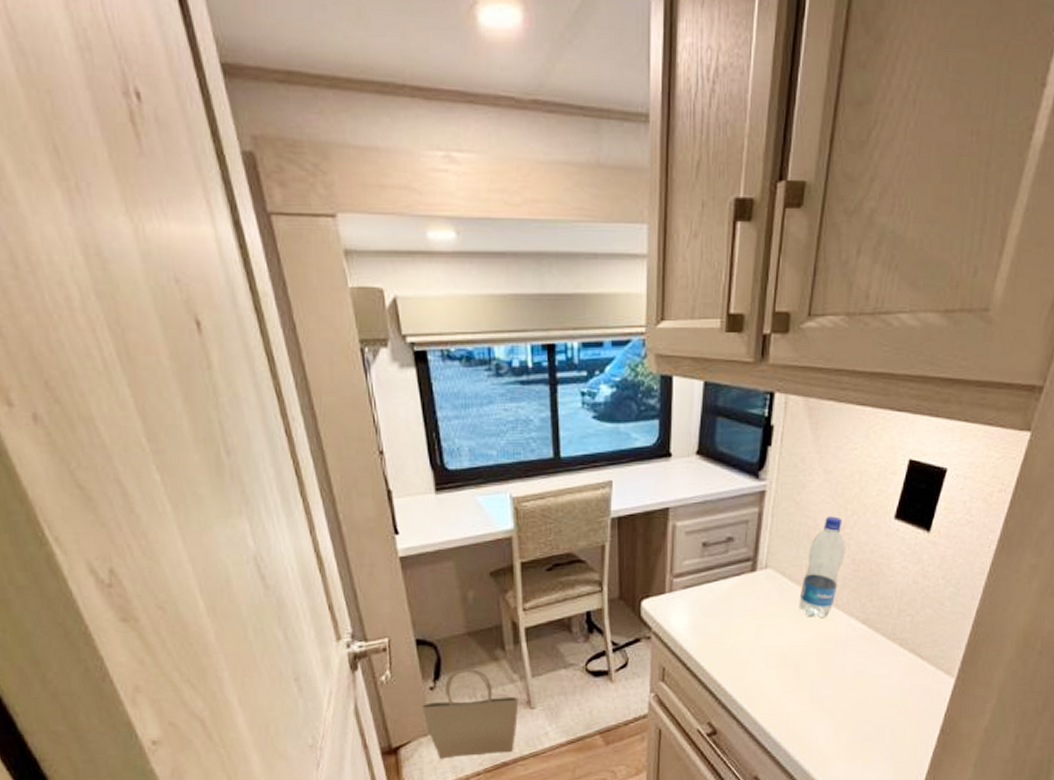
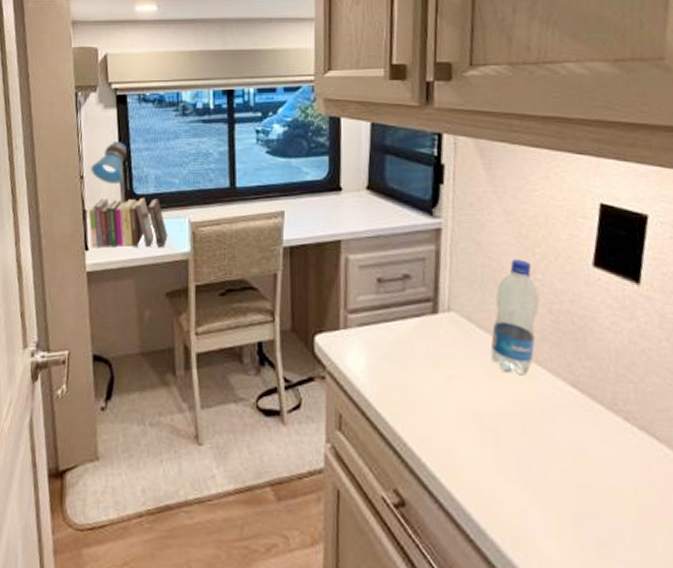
desk lamp: none [391,408,437,480] -> present [91,140,127,203]
books: none [394,473,488,532] -> present [88,198,168,249]
tote bag: present [421,669,519,759] -> none [91,391,187,494]

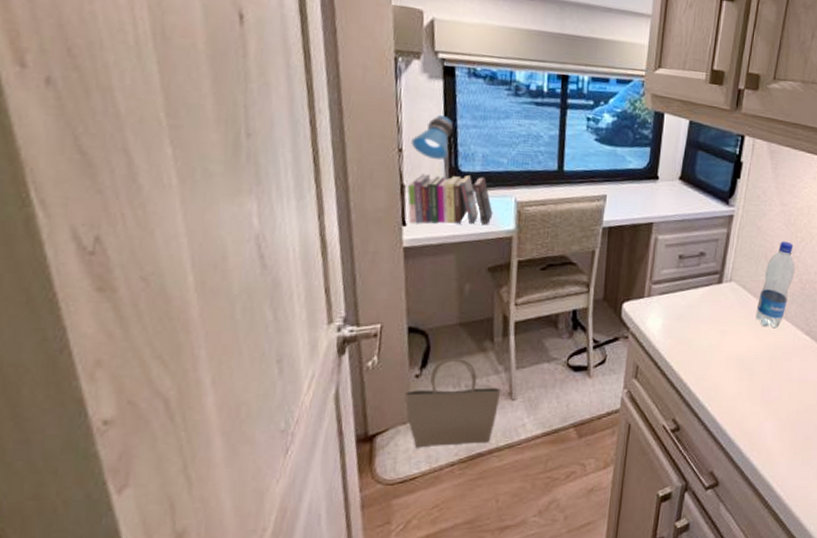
tote bag: none [91,391,187,494] -> present [404,358,501,448]

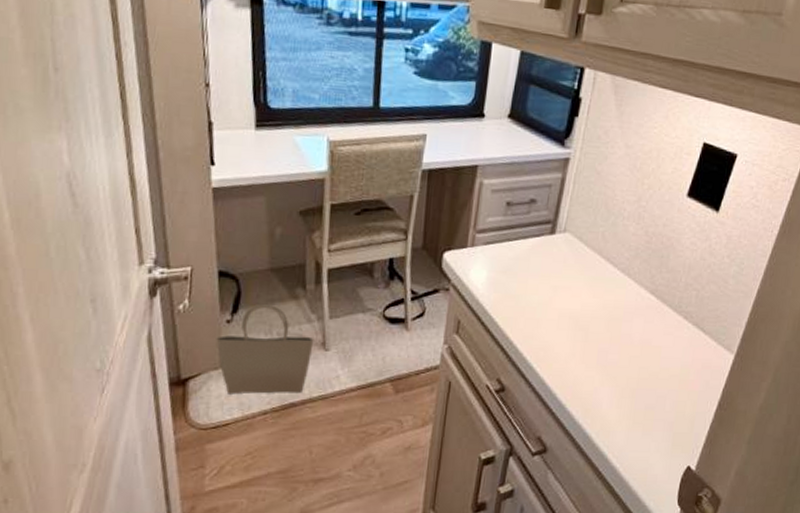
books: present [407,174,493,225] -> none [215,110,304,166]
desk lamp: present [411,114,453,180] -> none [218,46,261,117]
bottle: present [755,241,795,329] -> none [592,188,640,286]

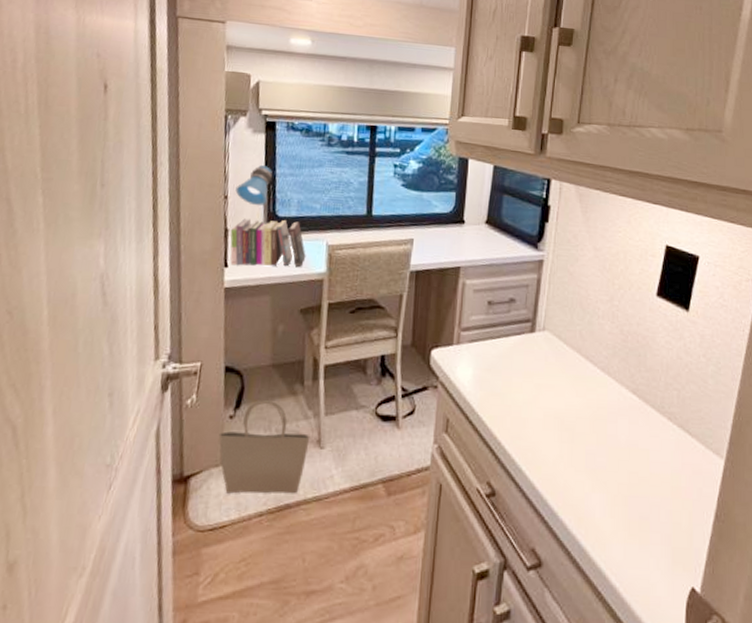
books: none [215,110,304,166] -> present [230,218,306,268]
desk lamp: none [218,46,261,117] -> present [235,164,273,224]

